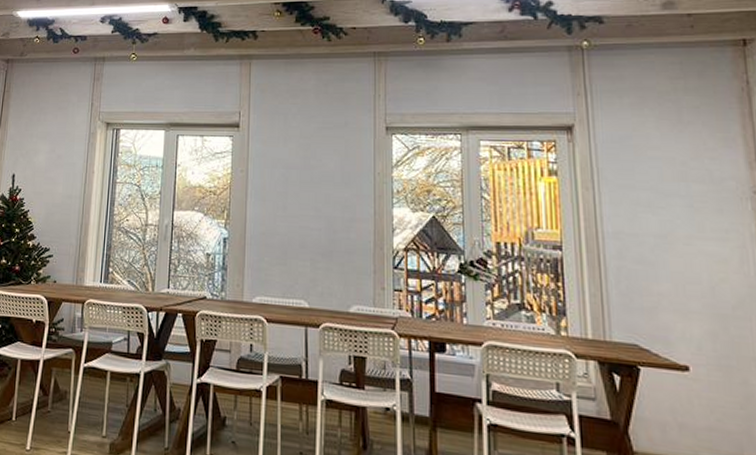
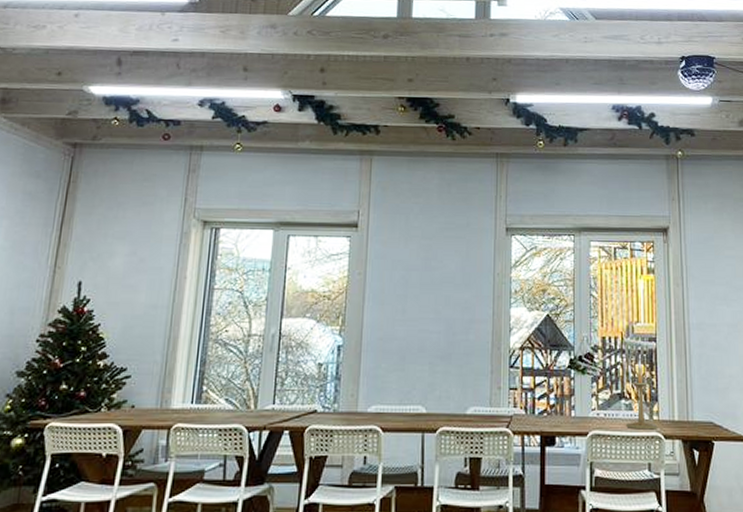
candlestick: none [526,269,566,347] -> present [625,360,657,430]

